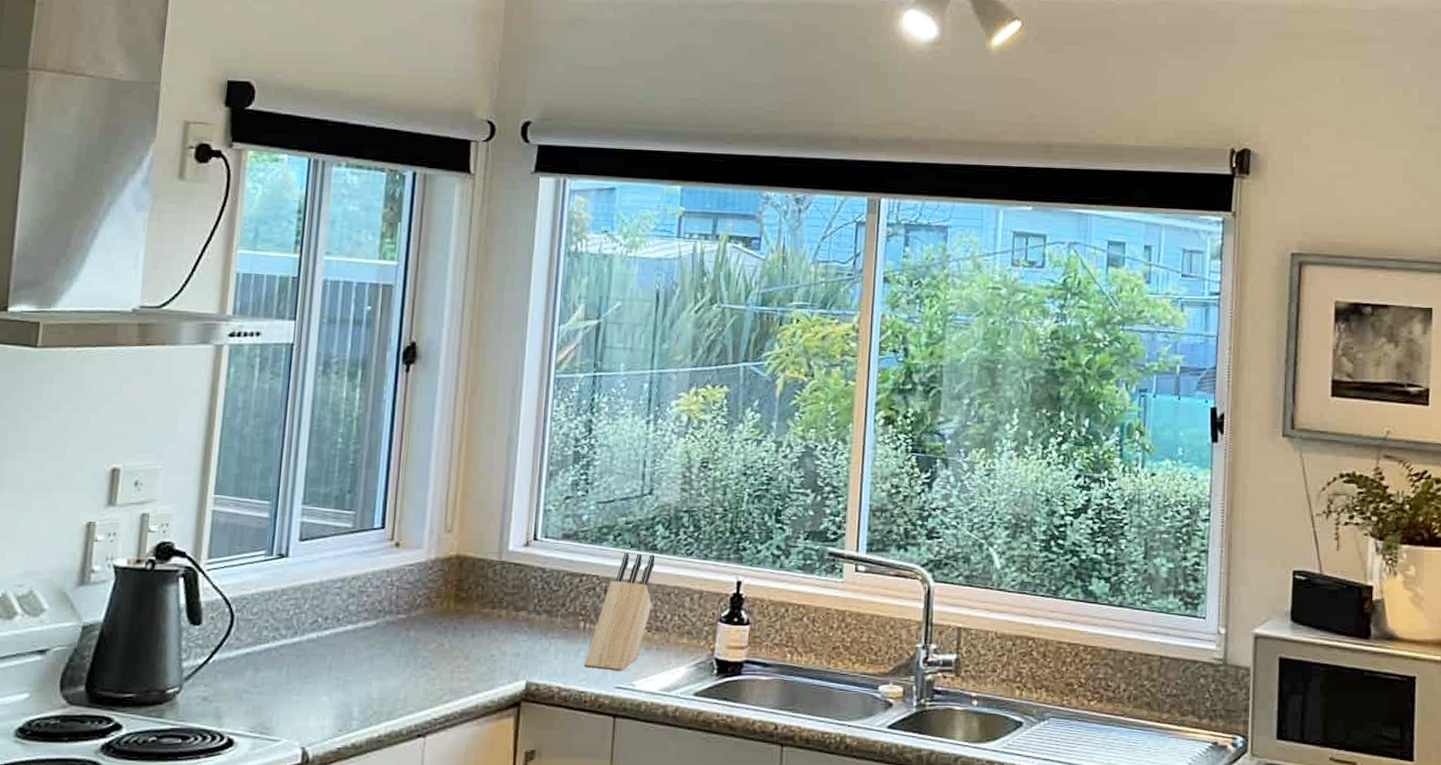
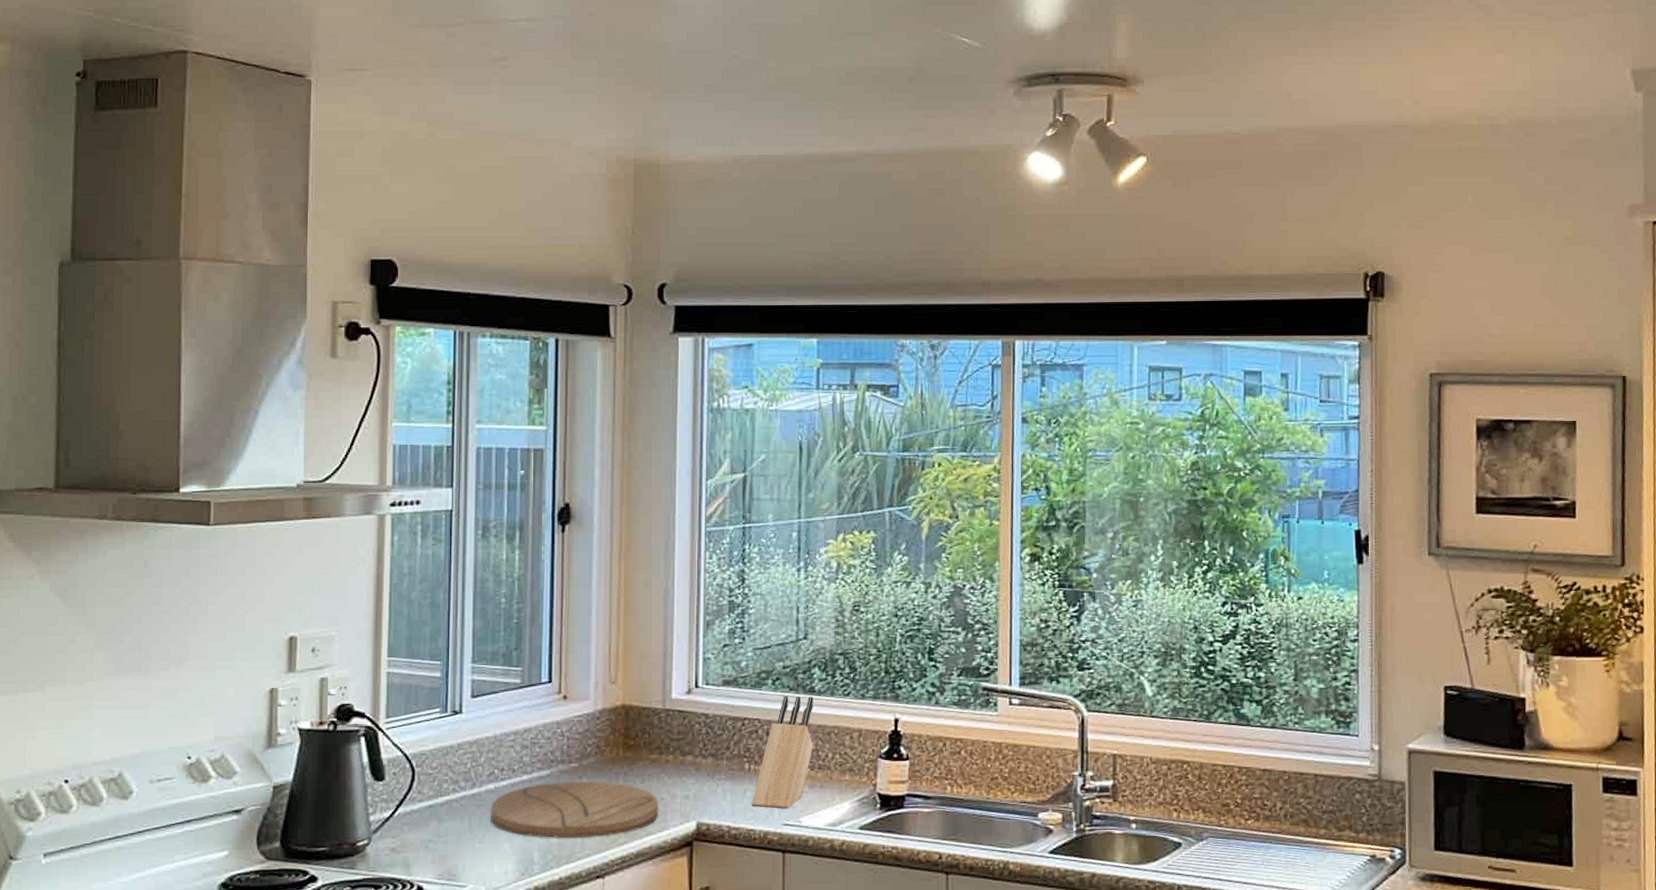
cutting board: none [310,634,488,694] -> present [491,781,659,839]

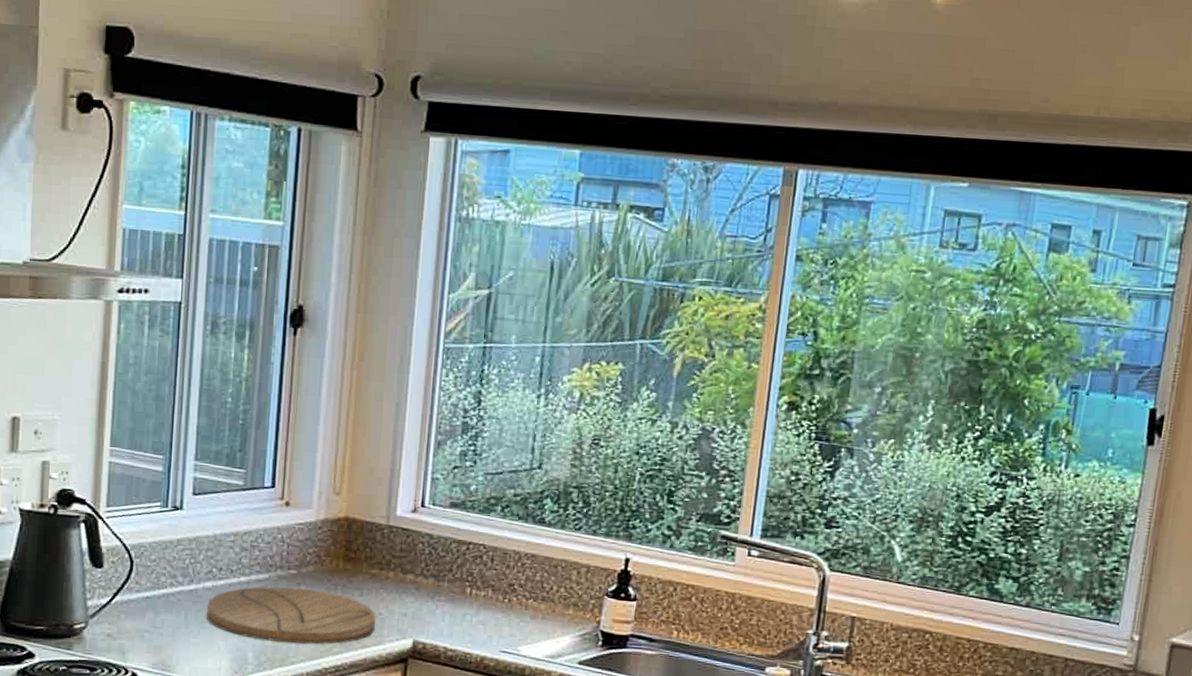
knife block: present [751,696,814,809] -> none [470,524,543,637]

